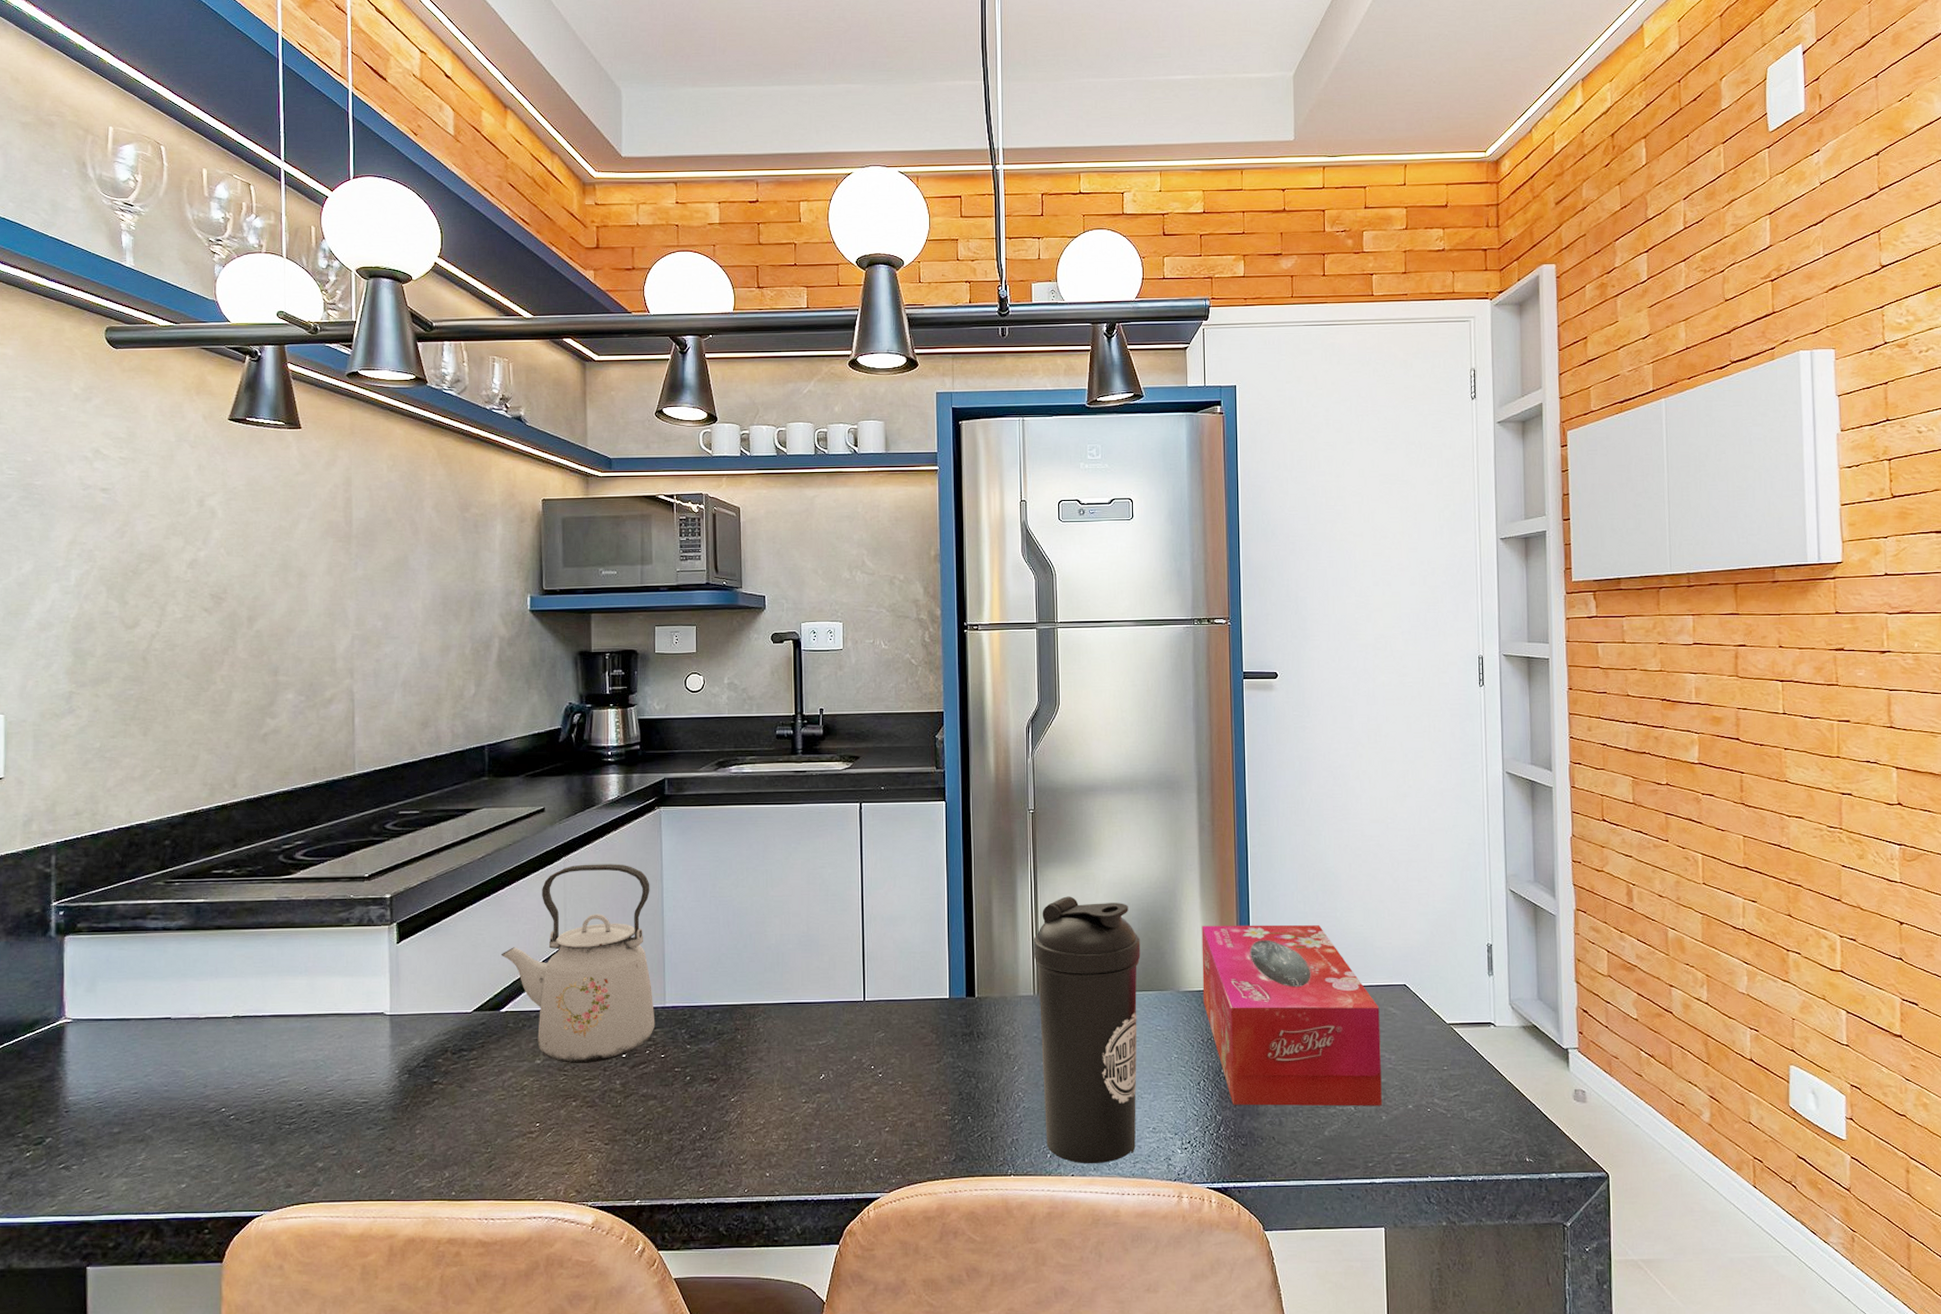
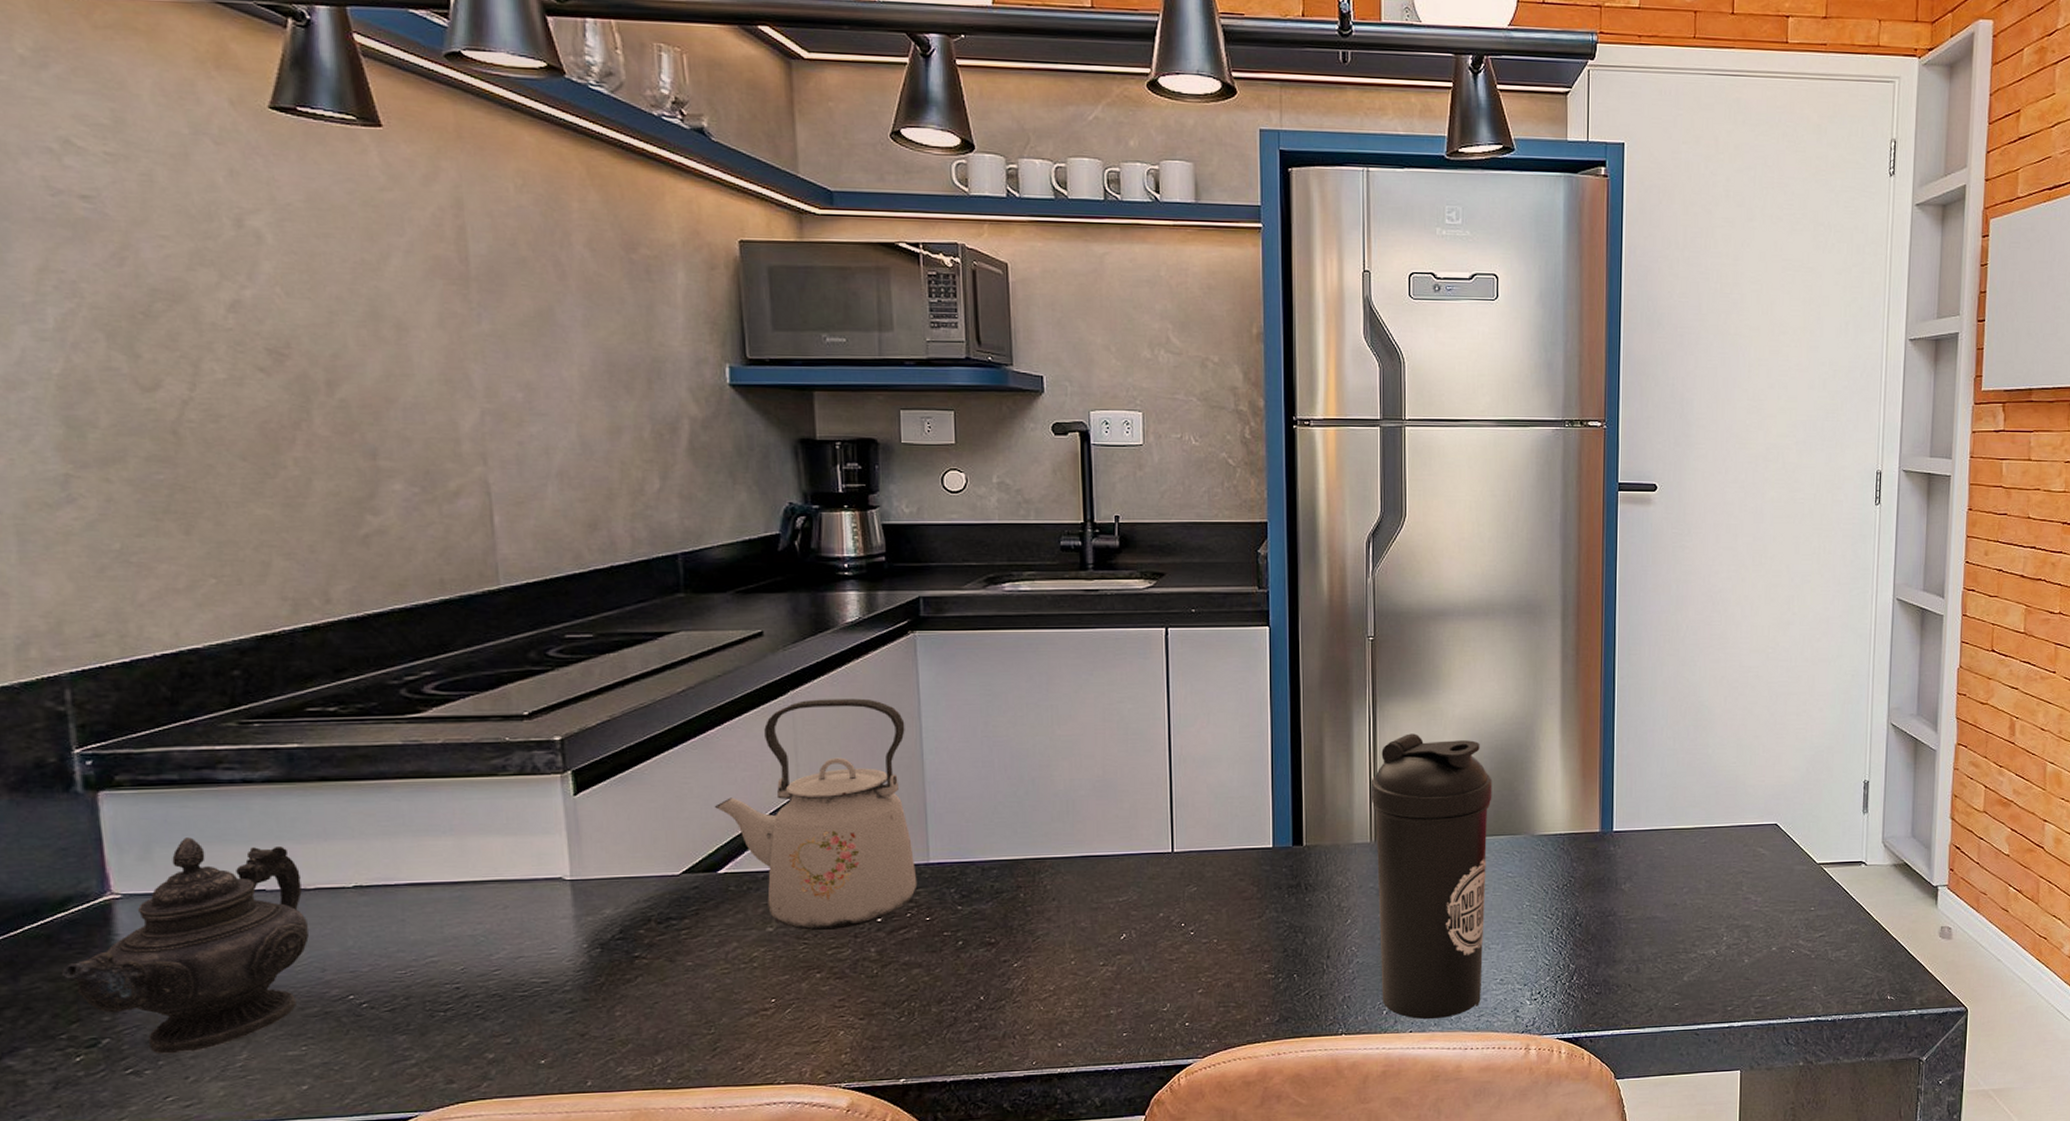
teapot: none [25,974,198,1153] -> present [62,837,309,1054]
tissue box: present [1201,924,1382,1106] -> none [1559,762,1748,953]

